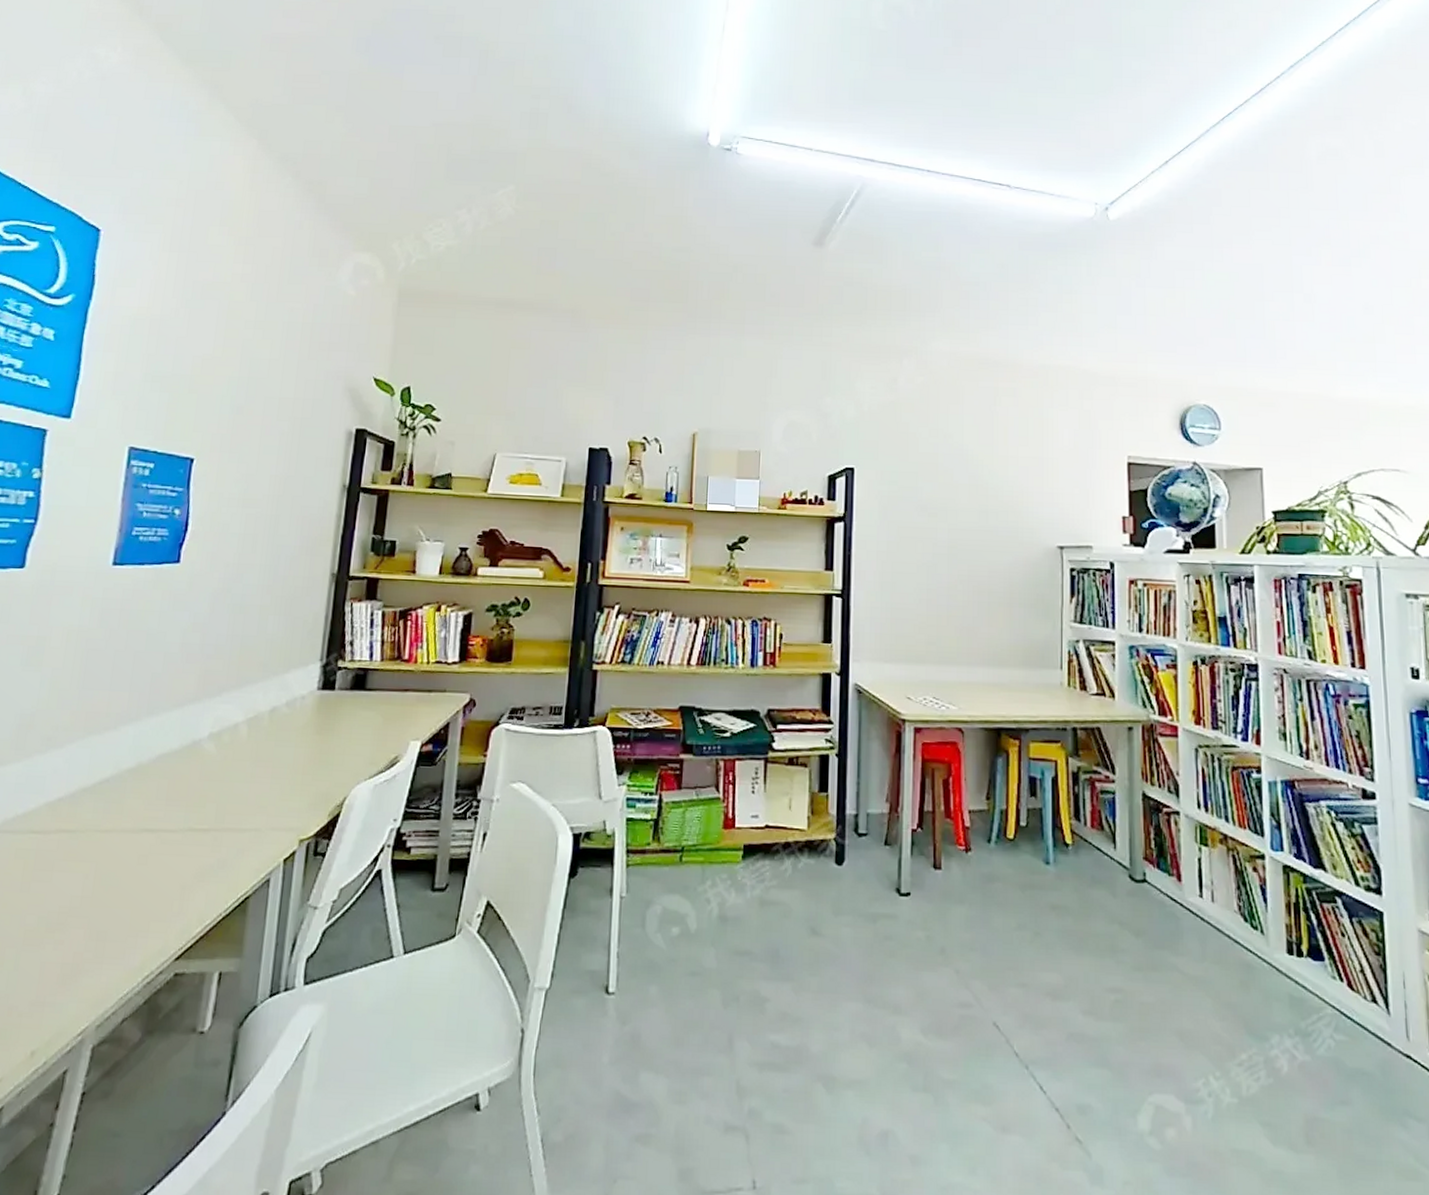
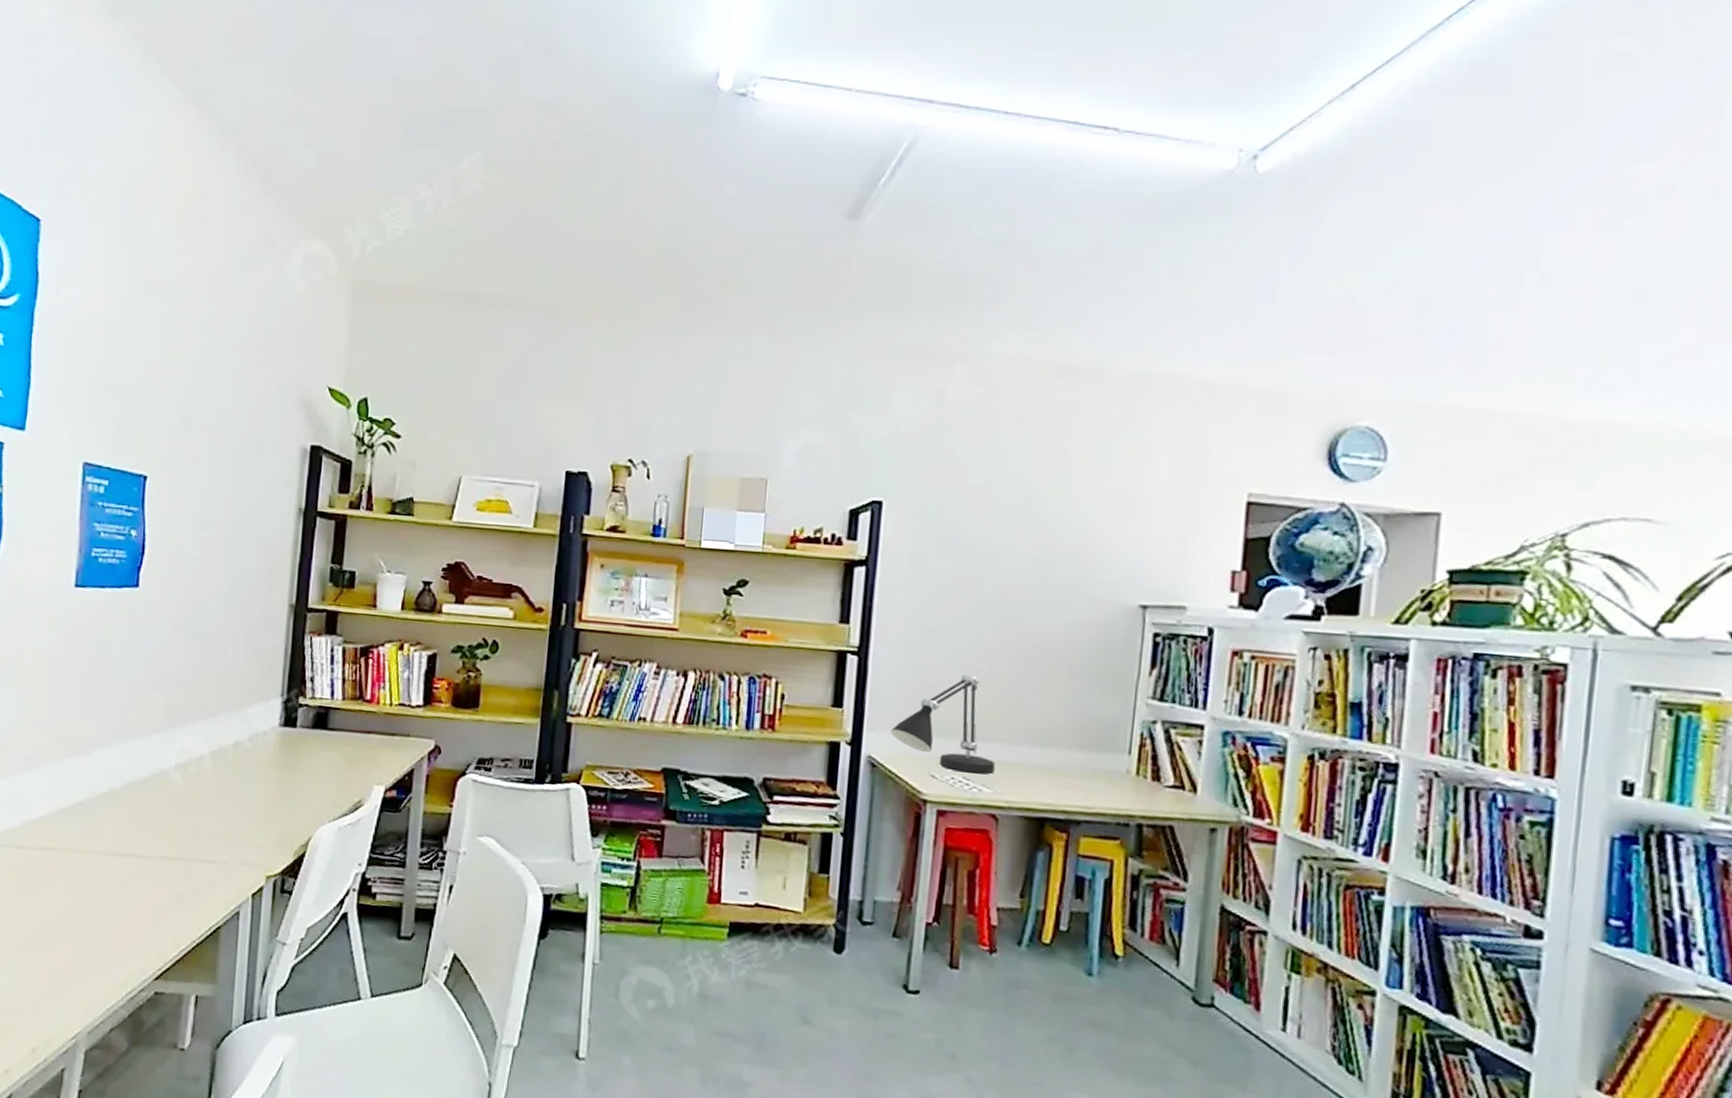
desk lamp: none [871,609,958,694] -> present [890,674,995,775]

